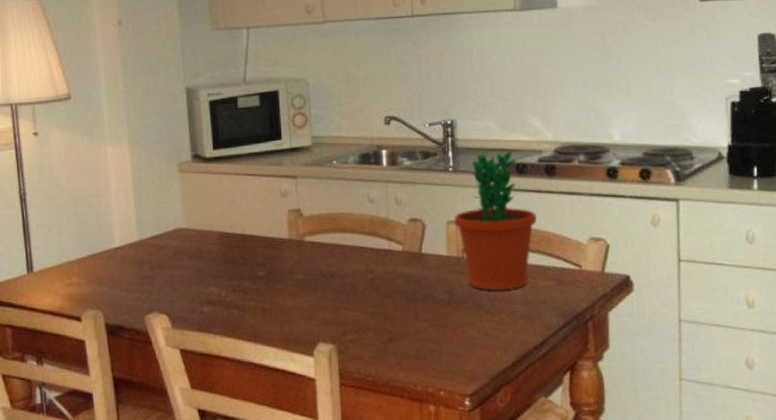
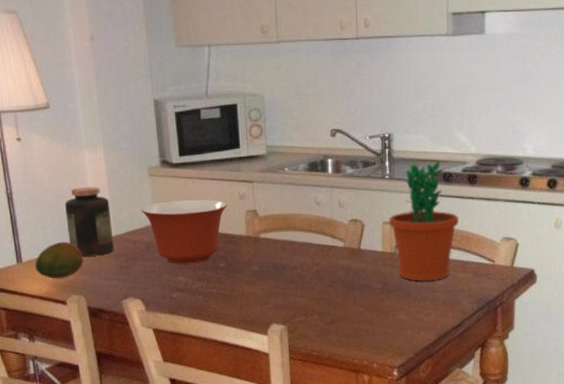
fruit: none [47,247,103,291] -> present [34,241,84,279]
jar: none [83,185,137,265] -> present [64,187,114,256]
mixing bowl: none [169,197,267,273] -> present [141,199,227,264]

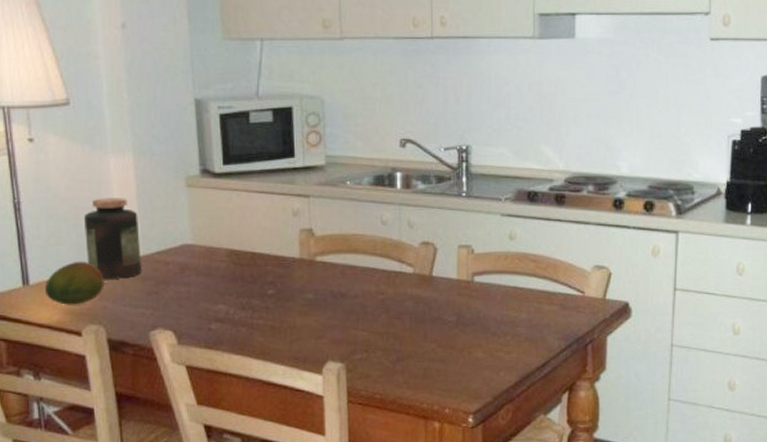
mixing bowl: present [141,199,227,264] -> none [176,215,278,290]
flower pot: present [389,161,459,280] -> none [465,177,544,313]

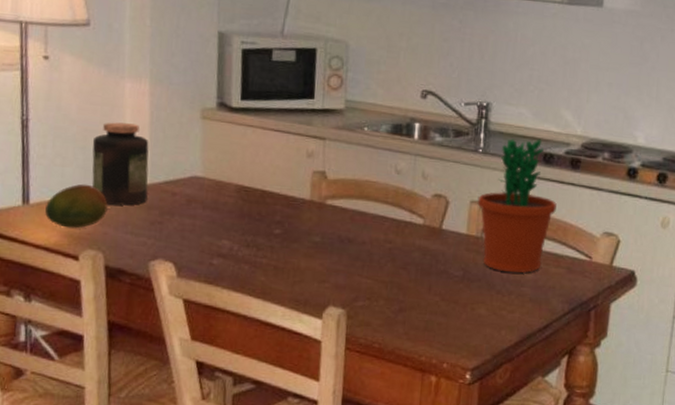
flower pot: none [465,177,544,313] -> present [477,139,557,273]

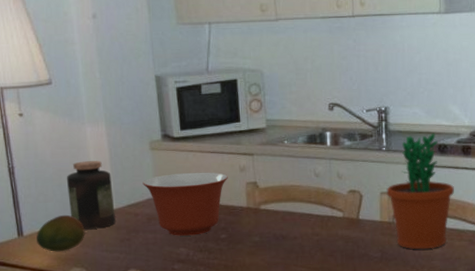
mixing bowl: none [186,150,292,227] -> present [142,172,228,236]

